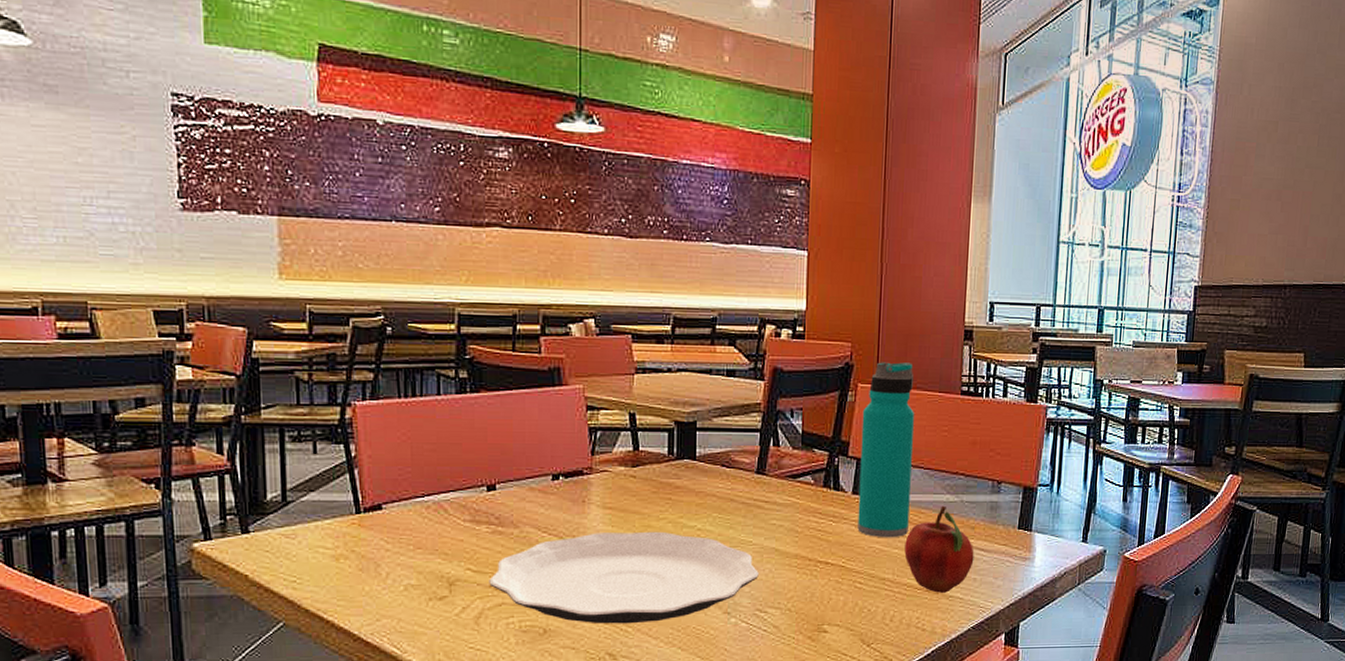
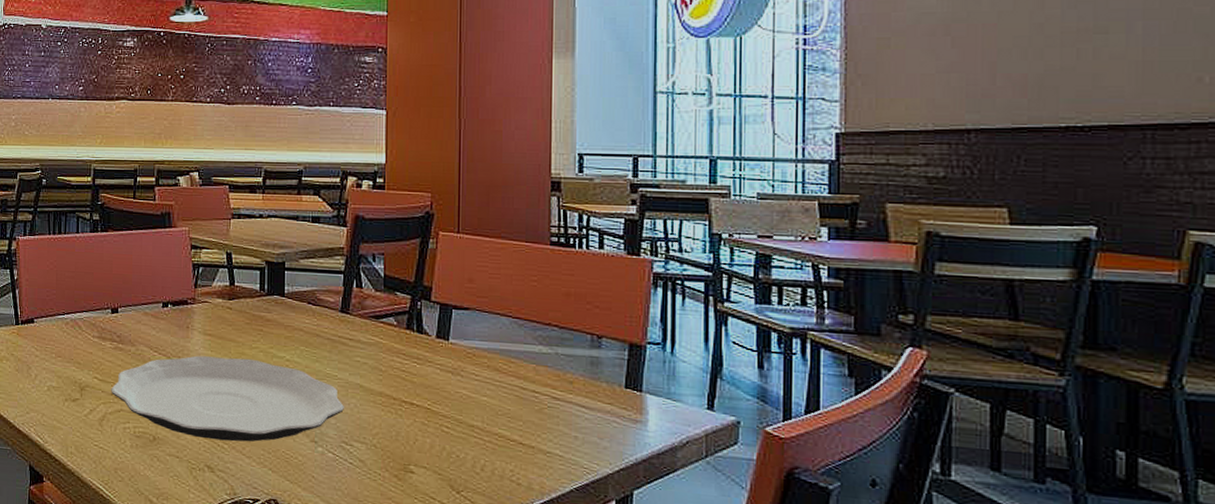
water bottle: present [857,362,914,538] -> none [443,211,499,385]
fruit: present [904,505,974,593] -> none [494,356,574,448]

